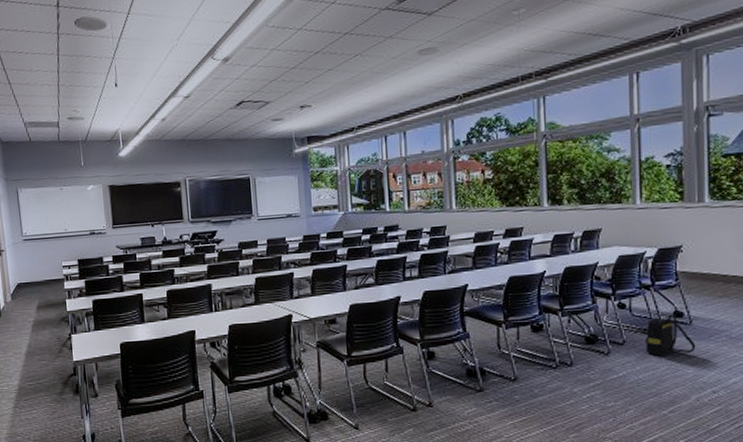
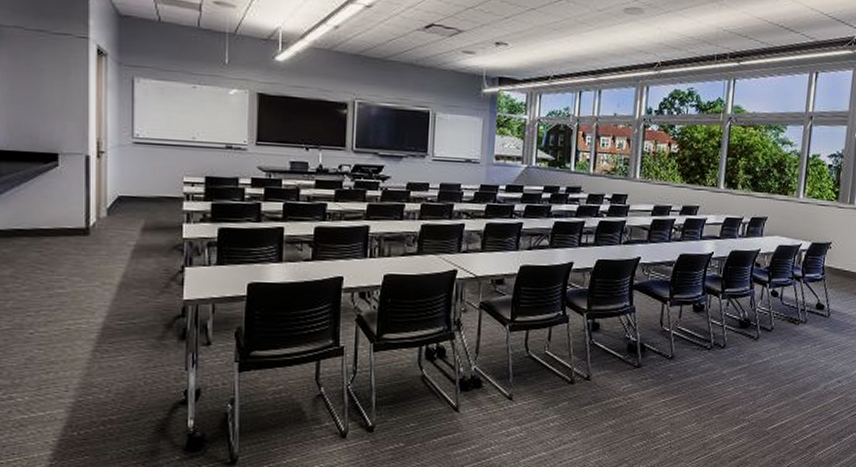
backpack: present [644,313,696,357] -> none [789,305,830,345]

